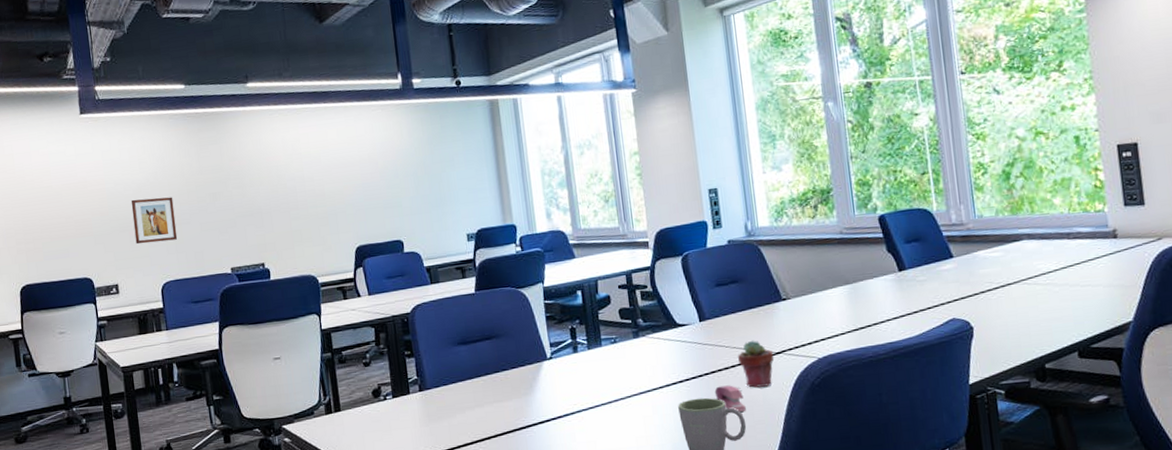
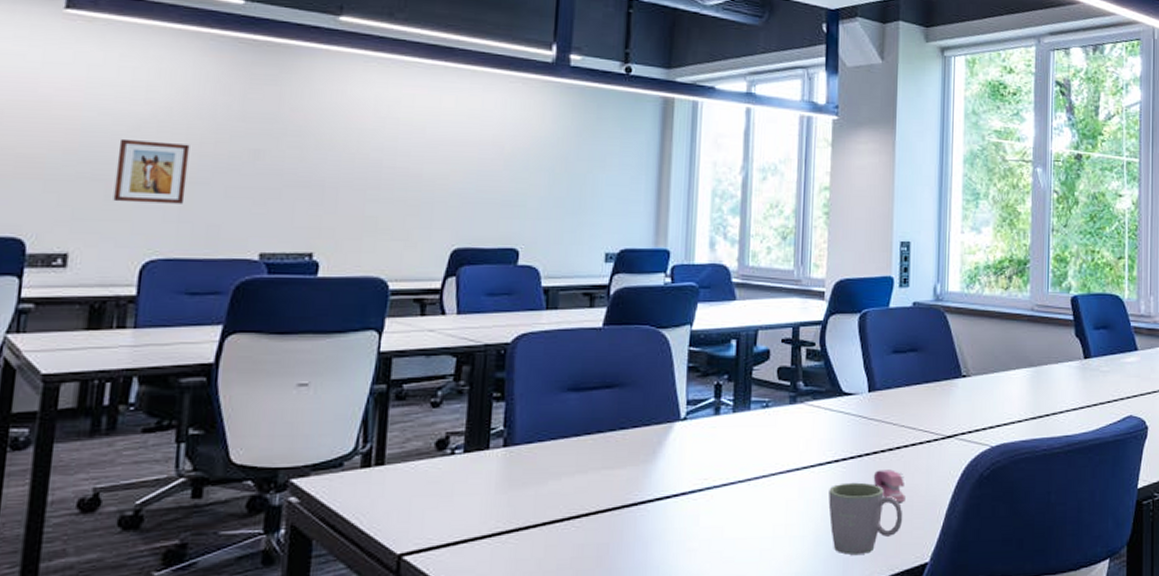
potted succulent: present [737,340,775,388] -> none [904,419,945,475]

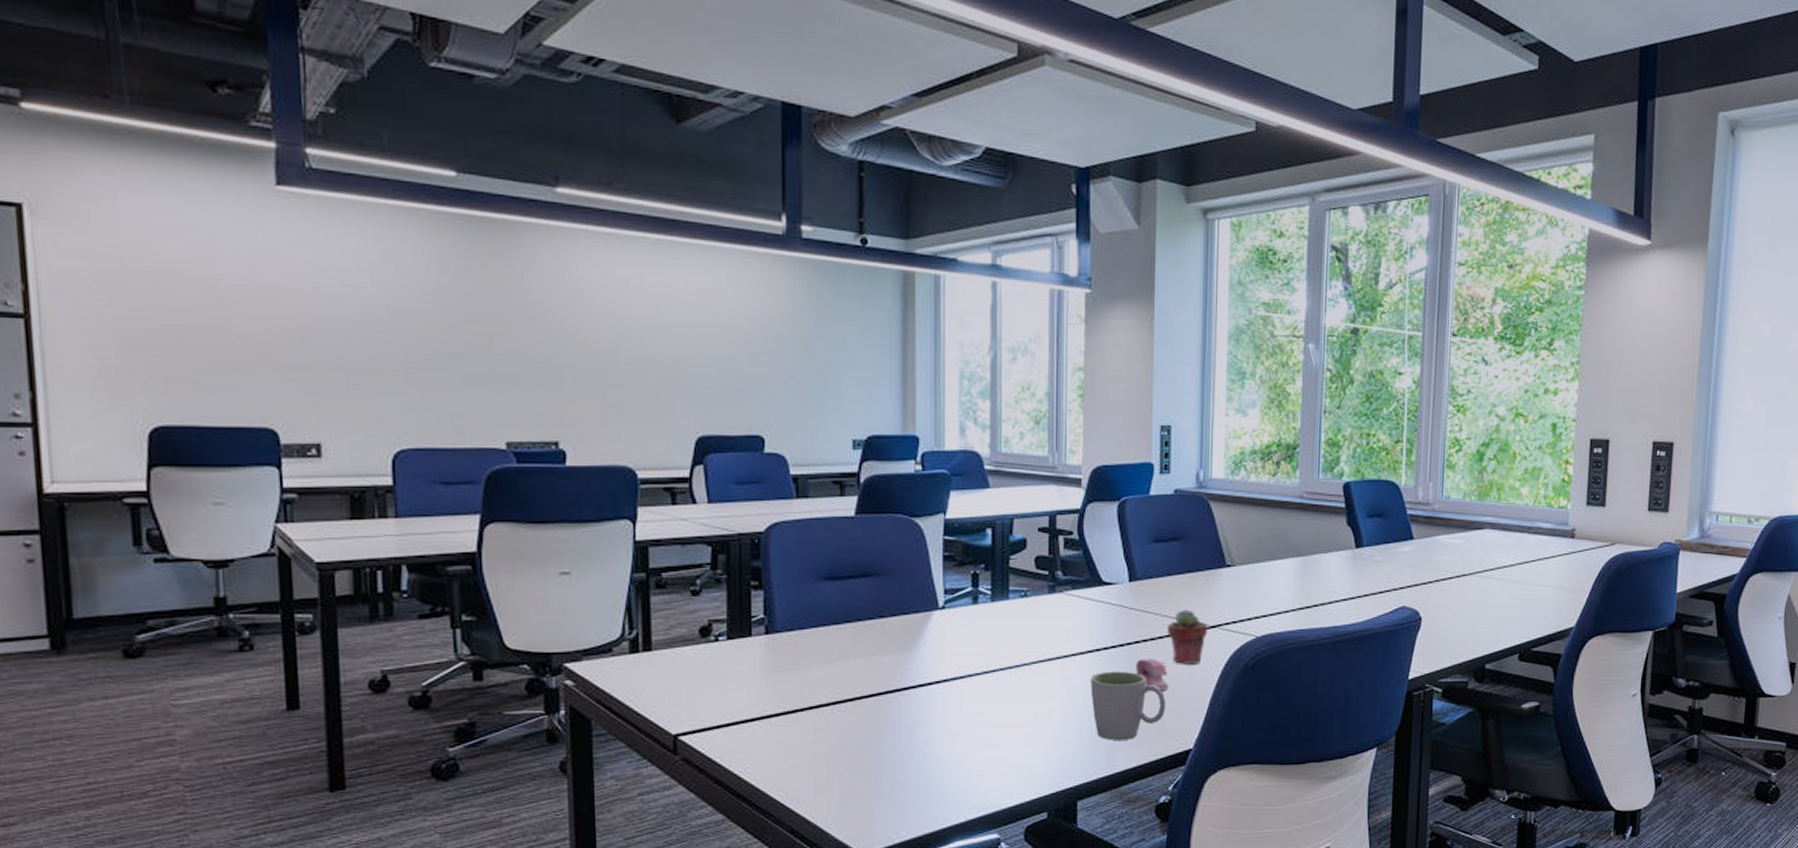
wall art: present [113,138,190,204] -> none [352,324,425,392]
potted succulent: none [904,419,945,475] -> present [1166,609,1208,664]

